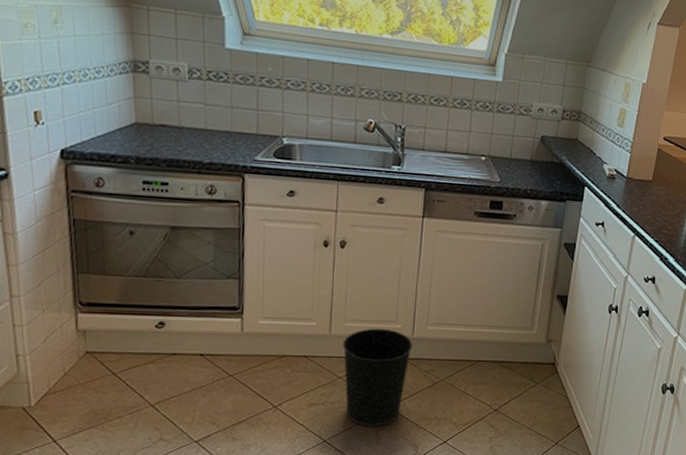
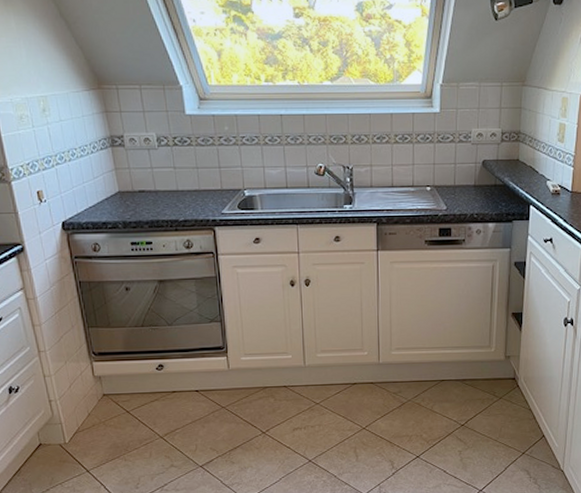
wastebasket: present [342,328,413,427] -> none [316,356,380,446]

